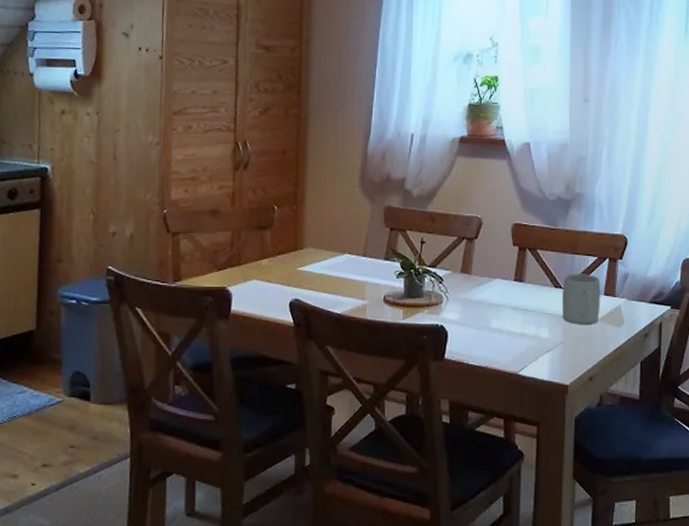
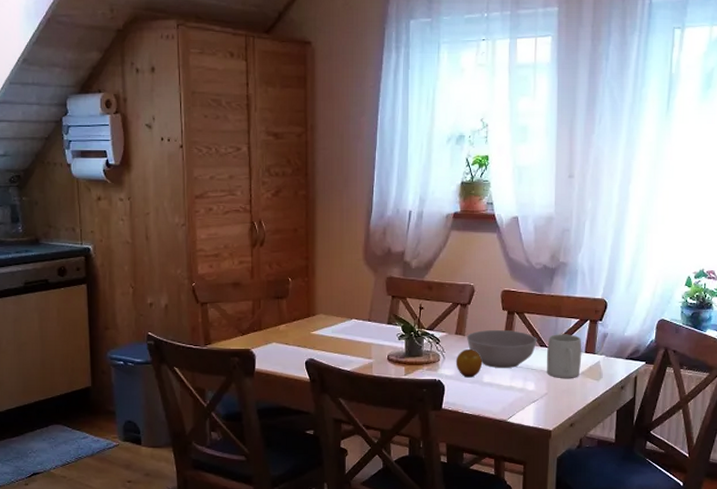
fruit: none [460,289,491,323] -> present [455,348,483,378]
bowl: none [472,267,551,312] -> present [466,329,537,368]

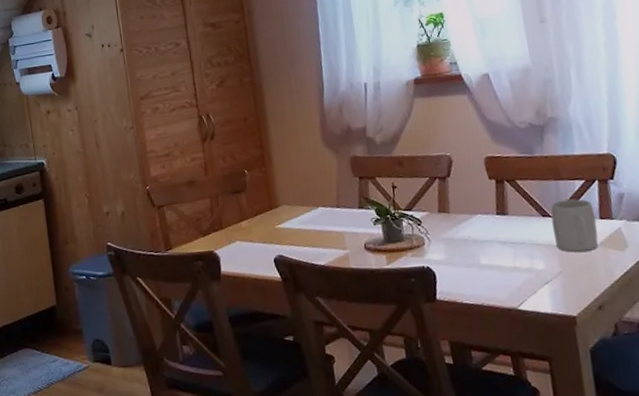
fruit: present [455,348,483,378] -> none [443,227,476,262]
bowl: present [466,329,537,368] -> none [451,201,538,247]

